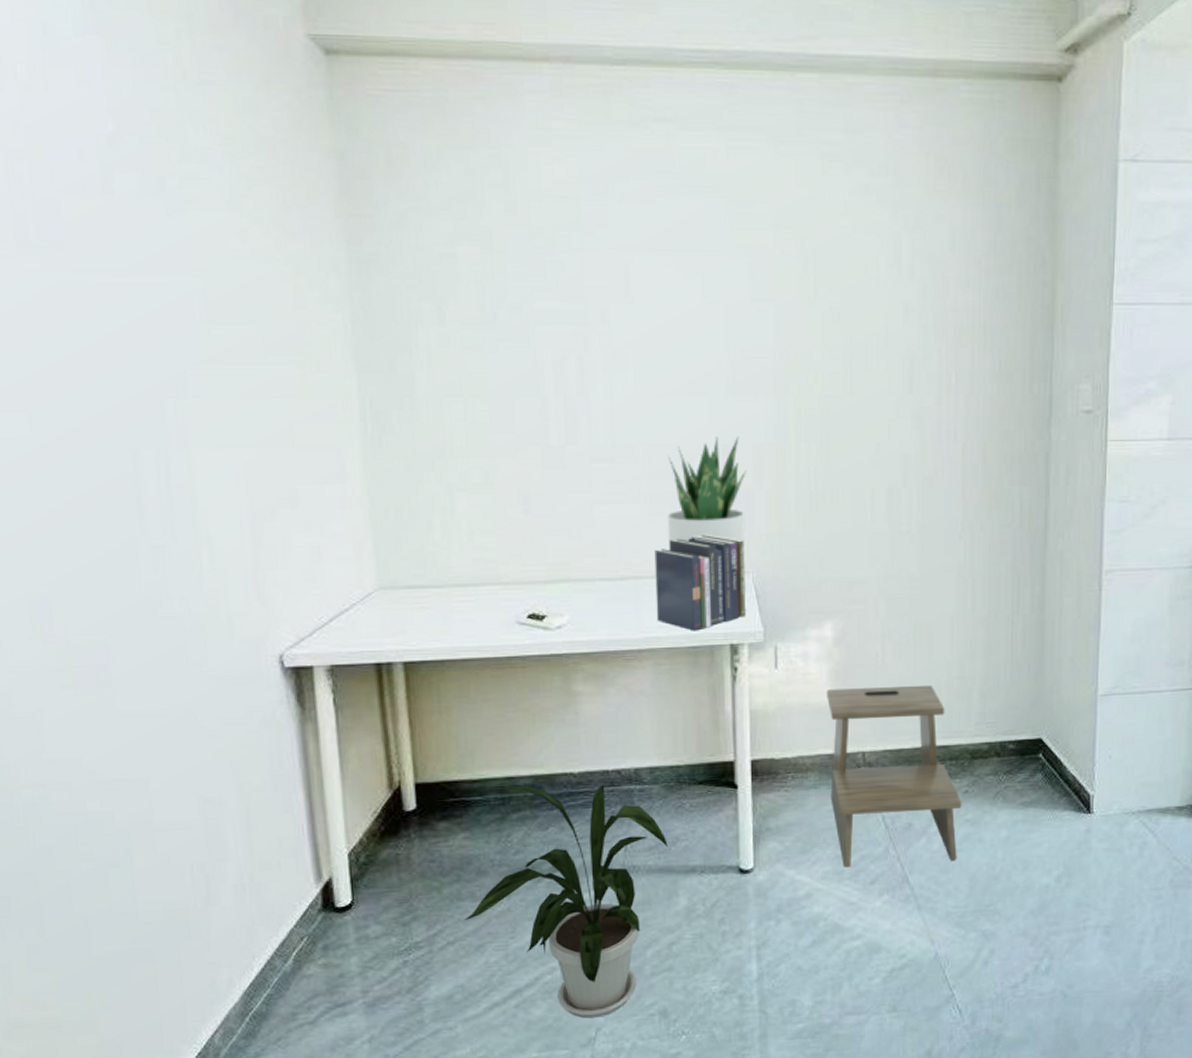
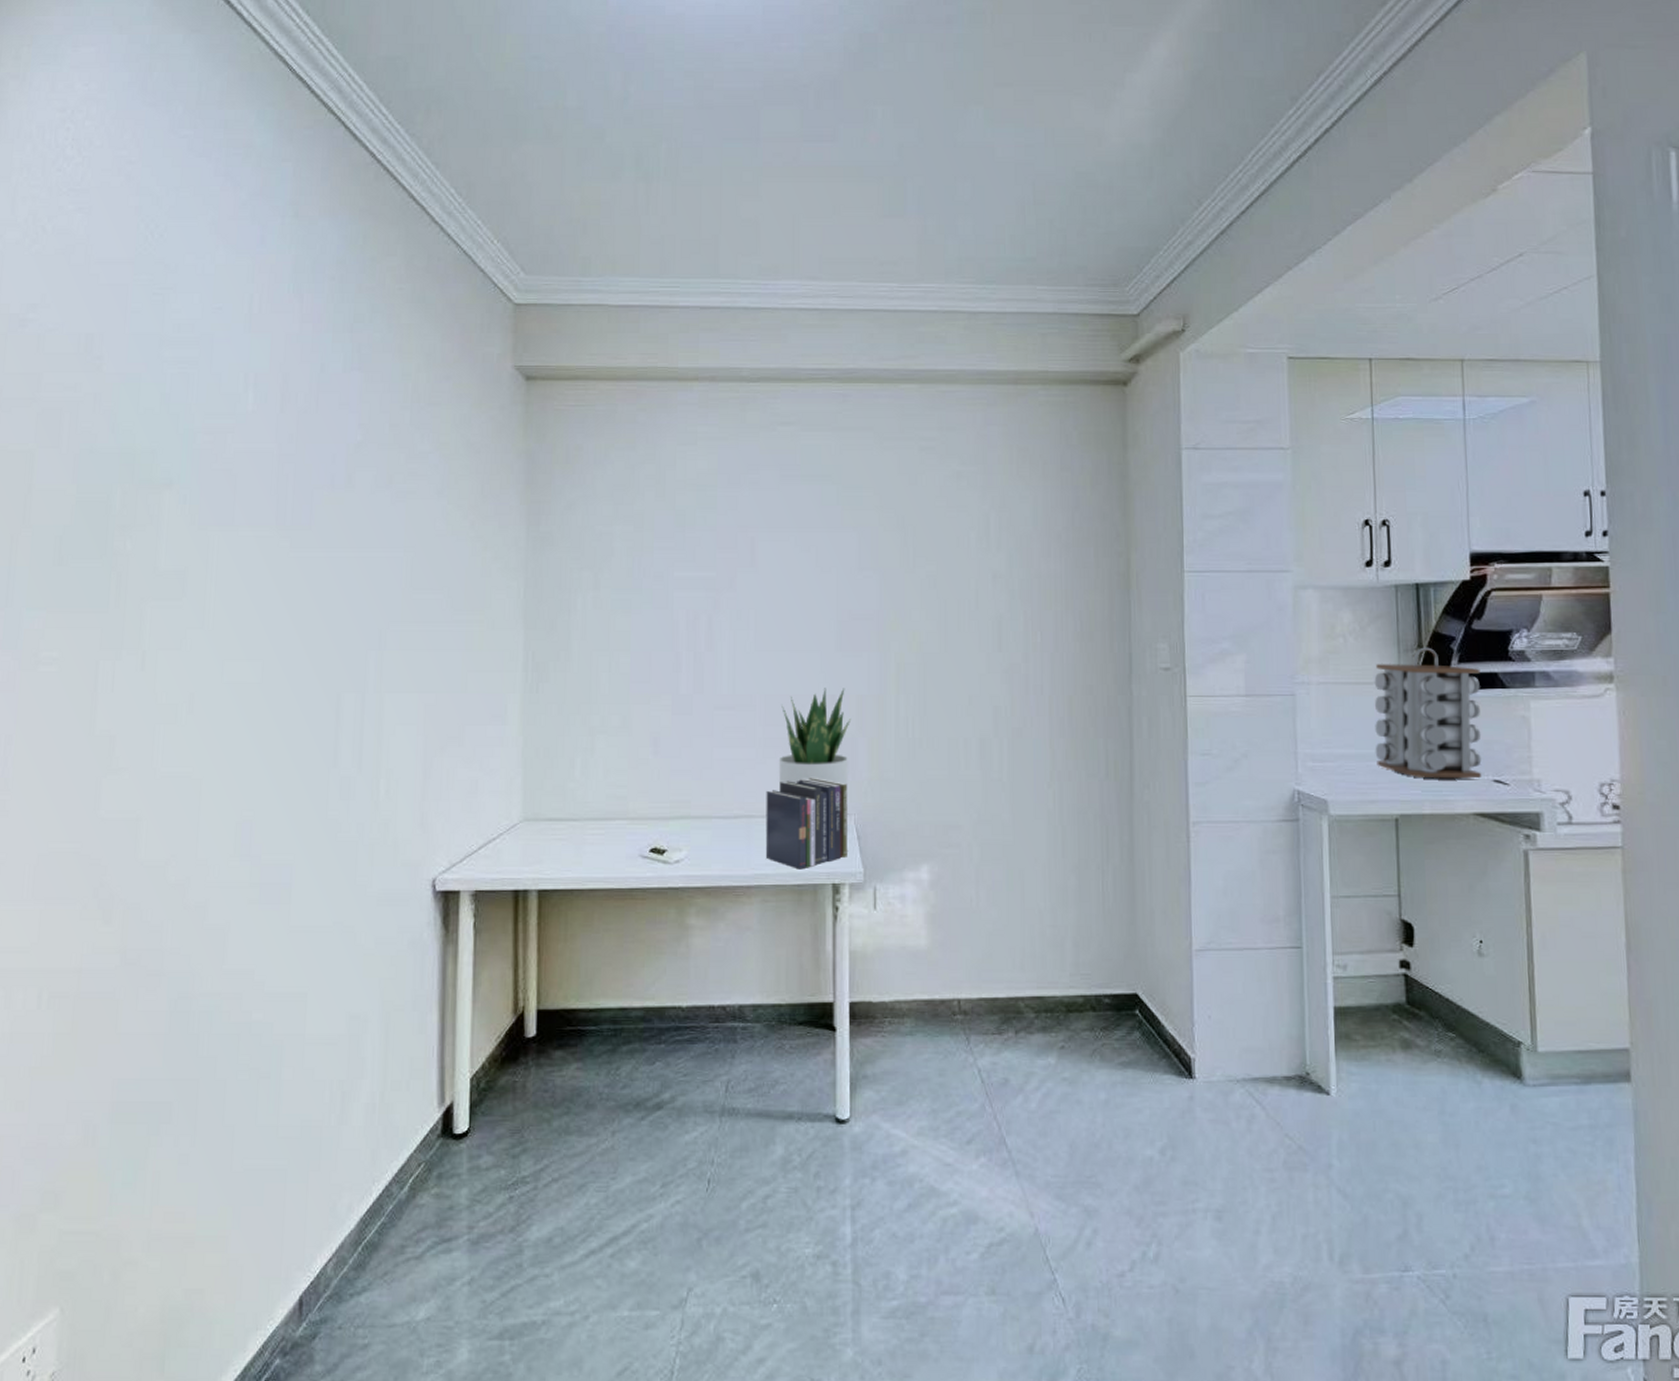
house plant: present [465,785,668,1019] -> none [570,1017,767,1276]
step stool: present [827,684,962,867] -> none [923,932,1058,1123]

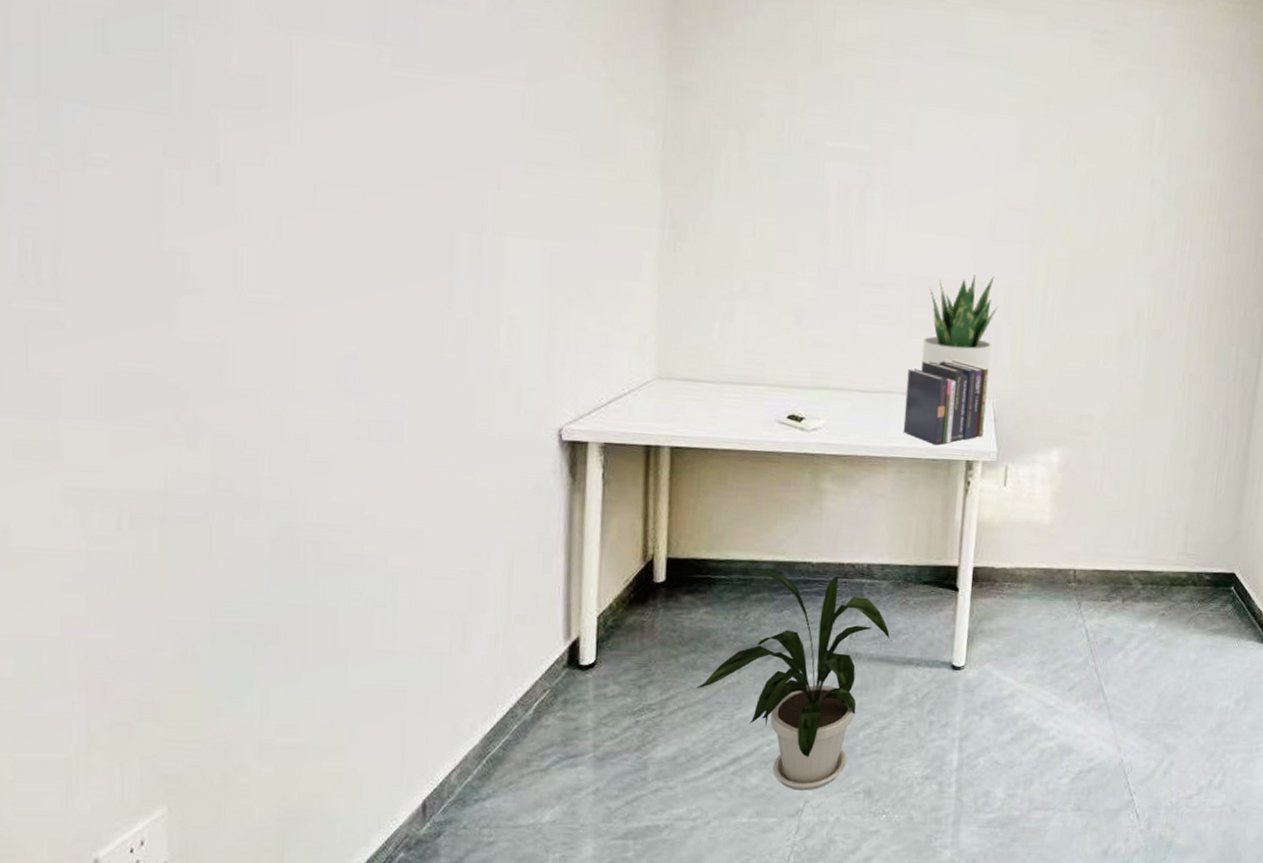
house plant: none [570,1017,767,1276] -> present [696,568,890,791]

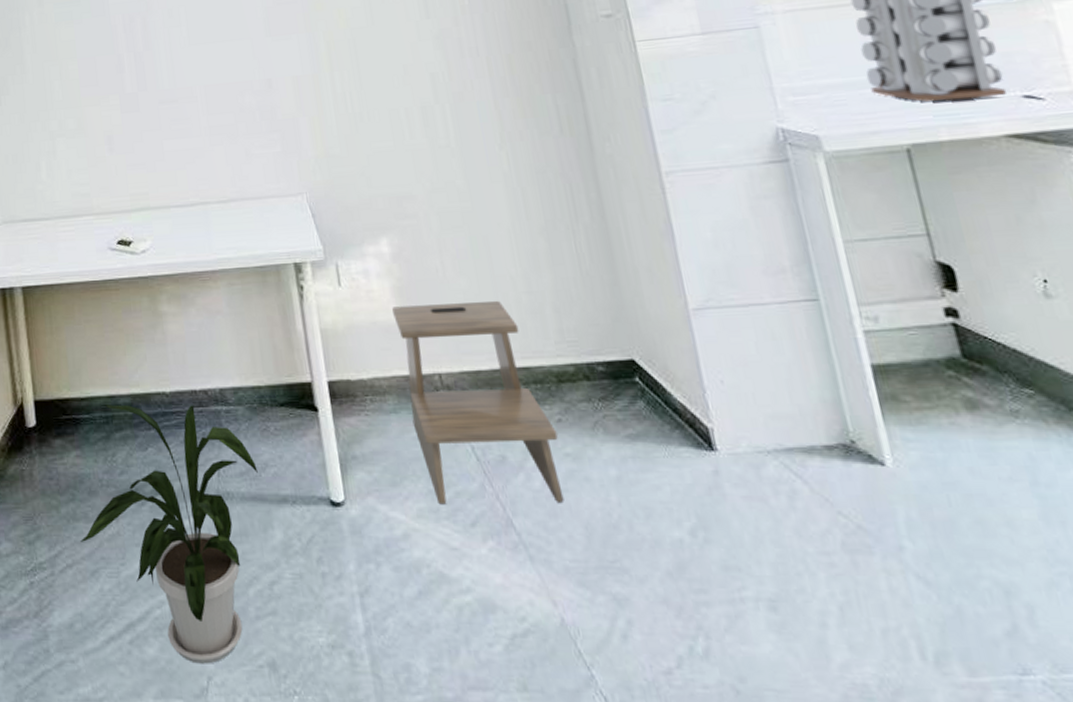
books: present [903,359,989,445] -> none [217,159,305,251]
planter: present [921,274,997,385] -> none [221,71,298,181]
step stool: none [1041,510,1158,676] -> present [392,300,565,505]

